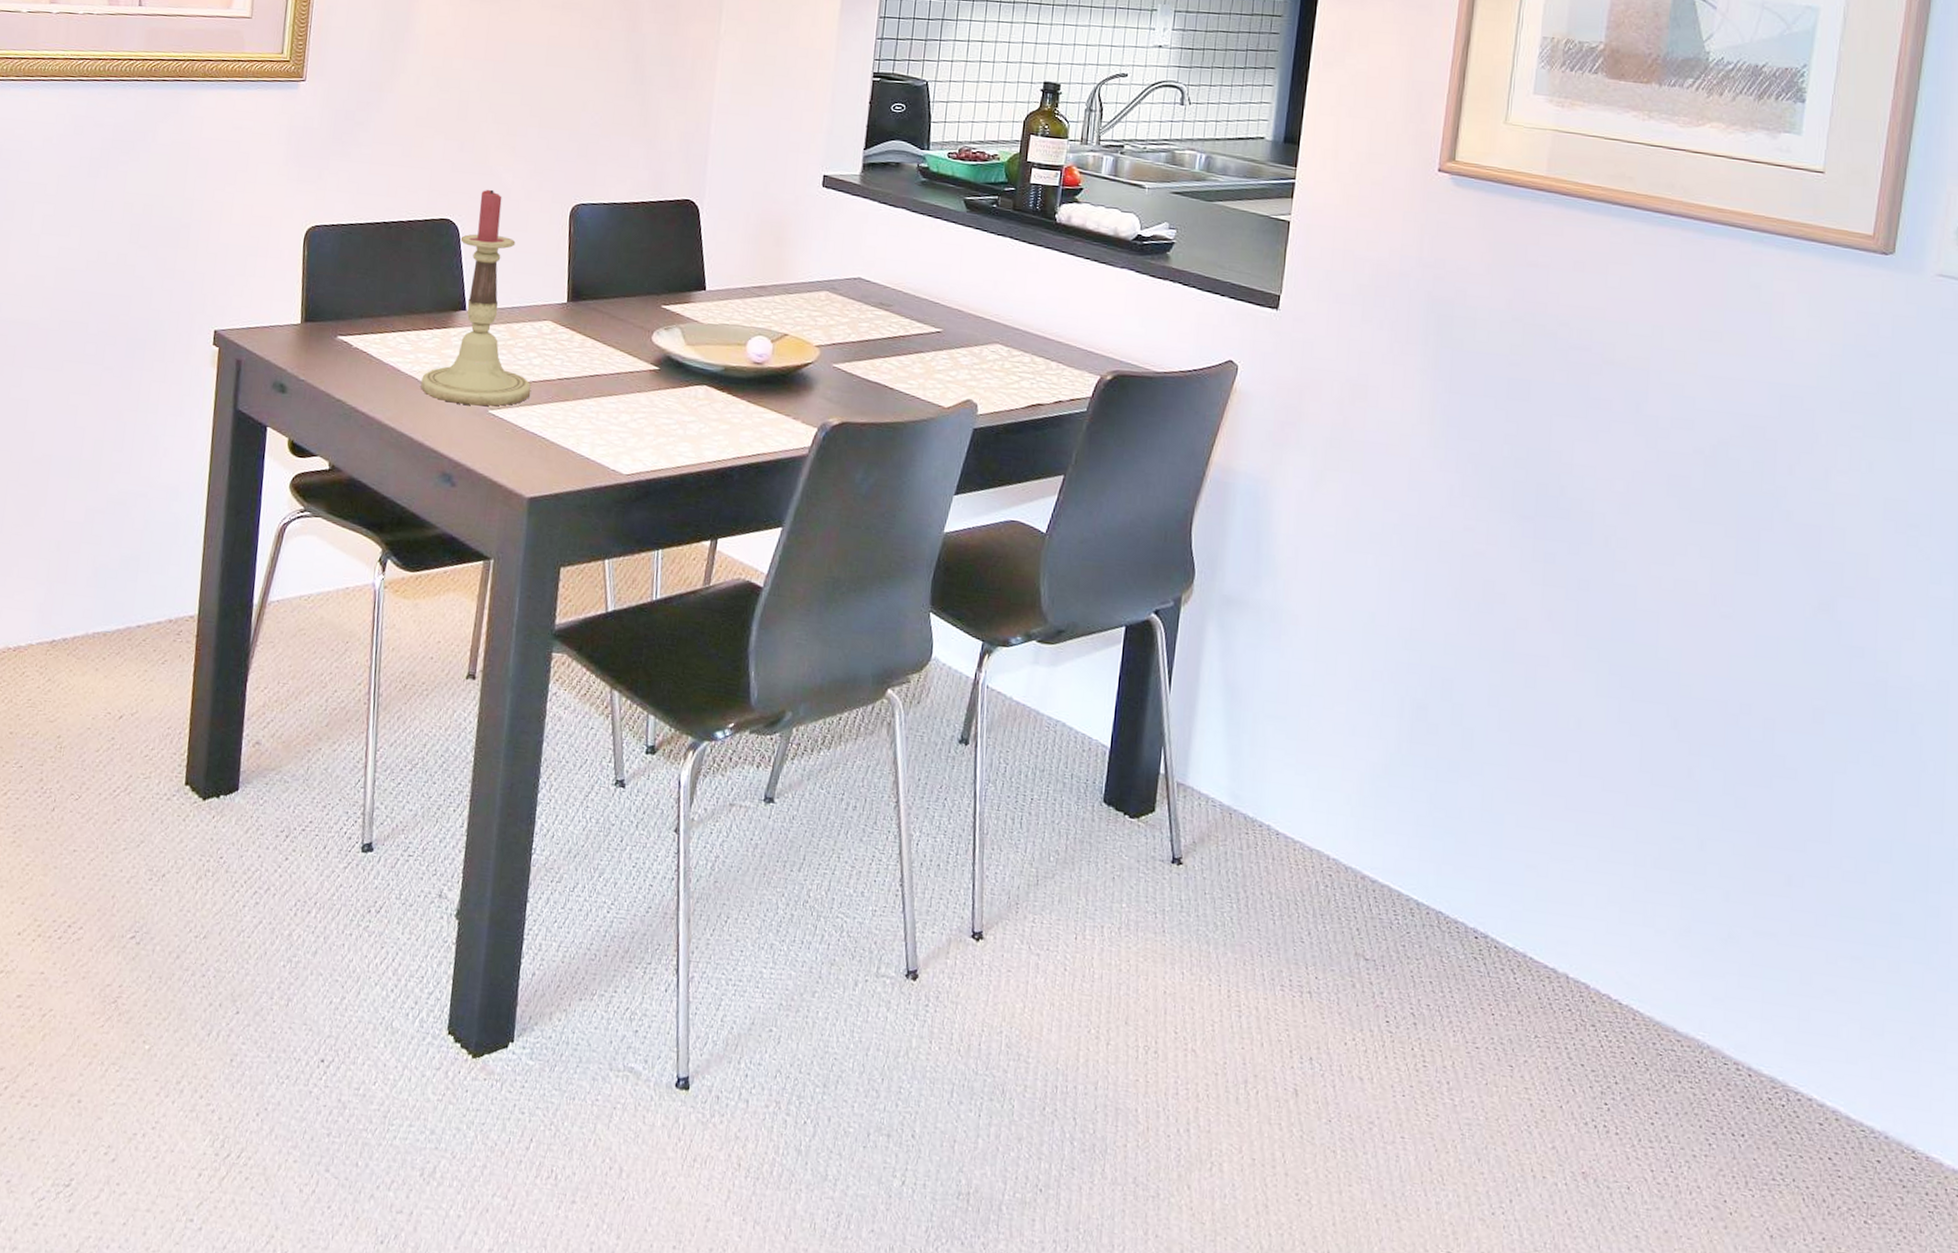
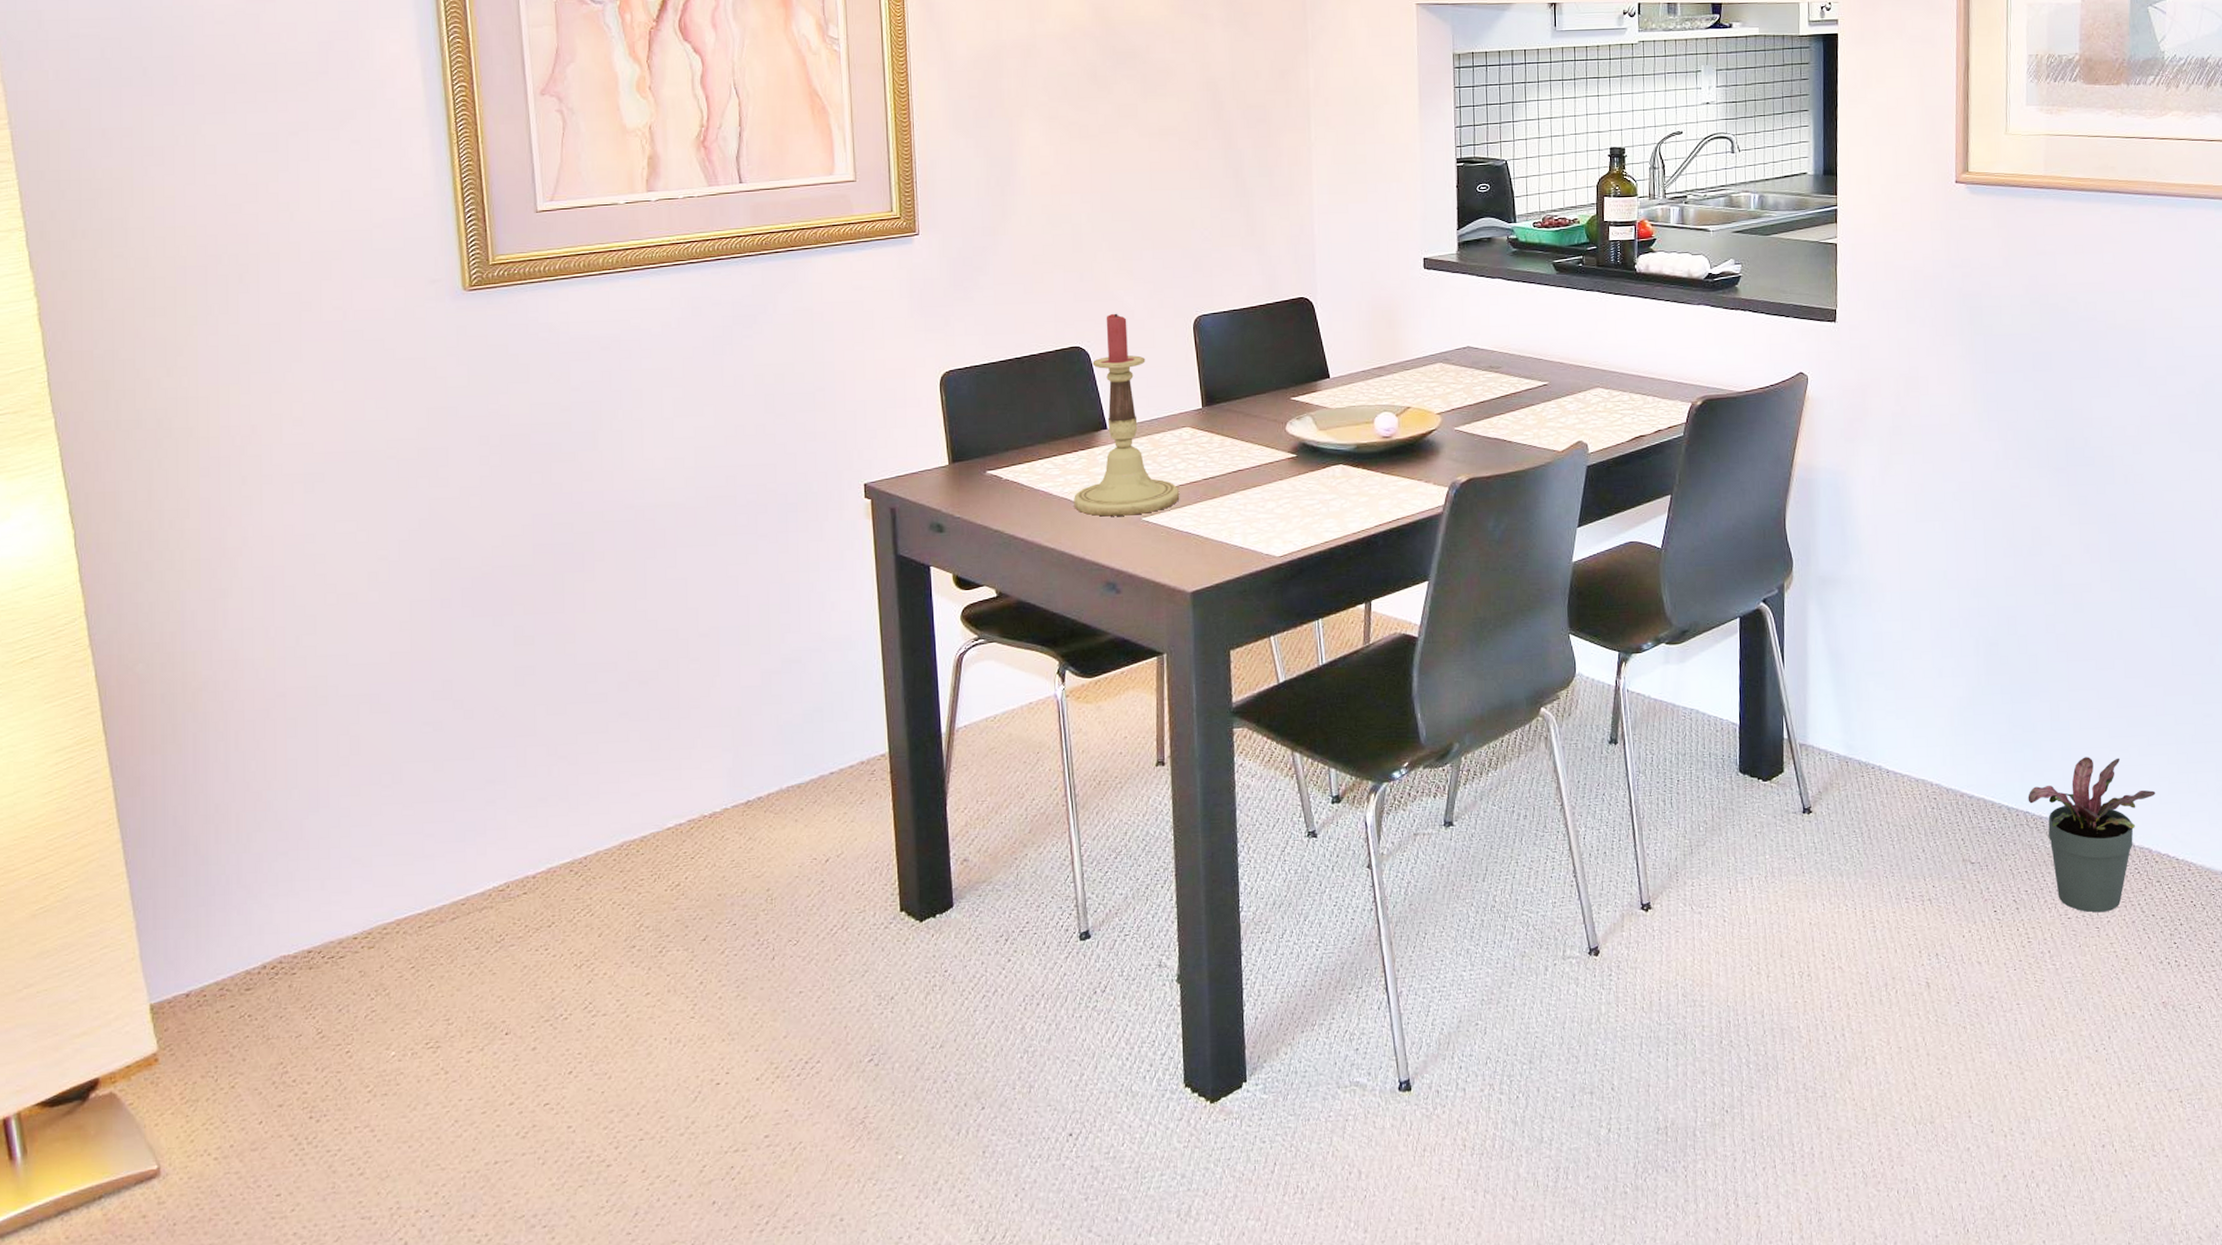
potted plant: none [1442,860,1602,1049] -> present [2028,757,2156,913]

